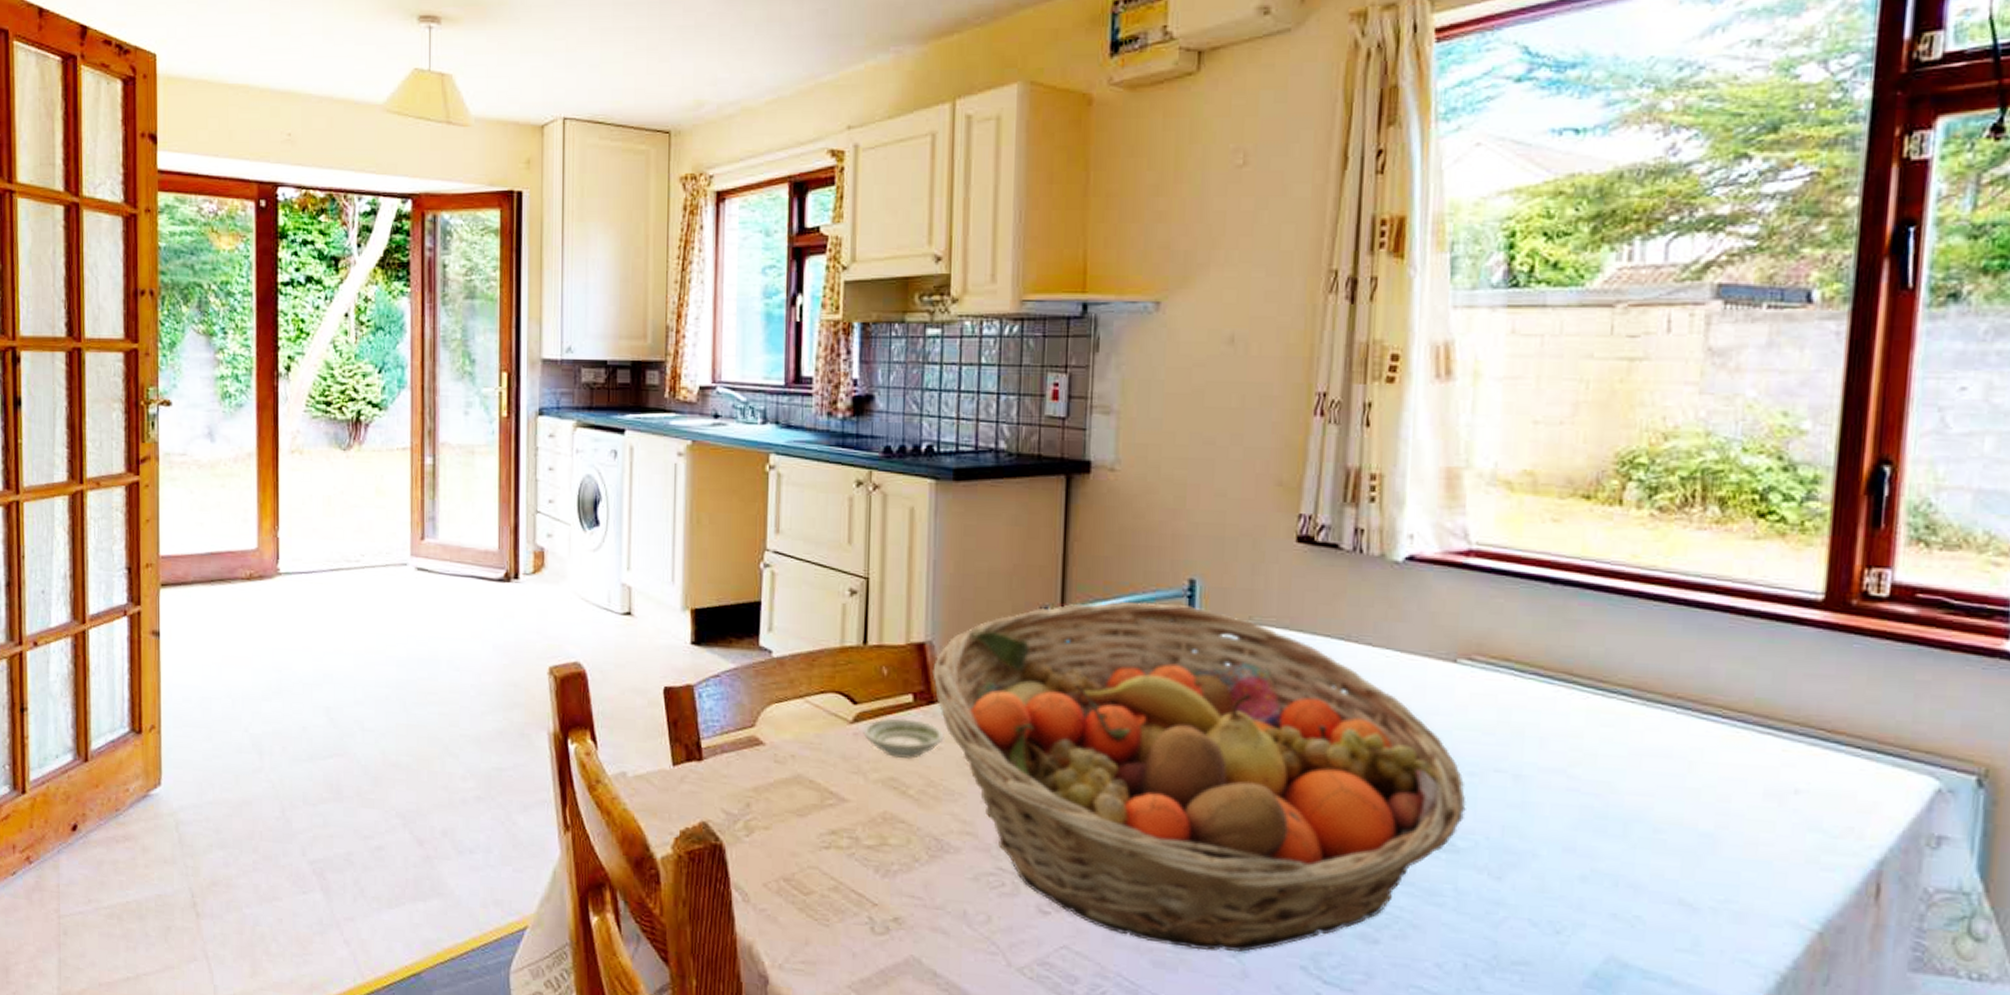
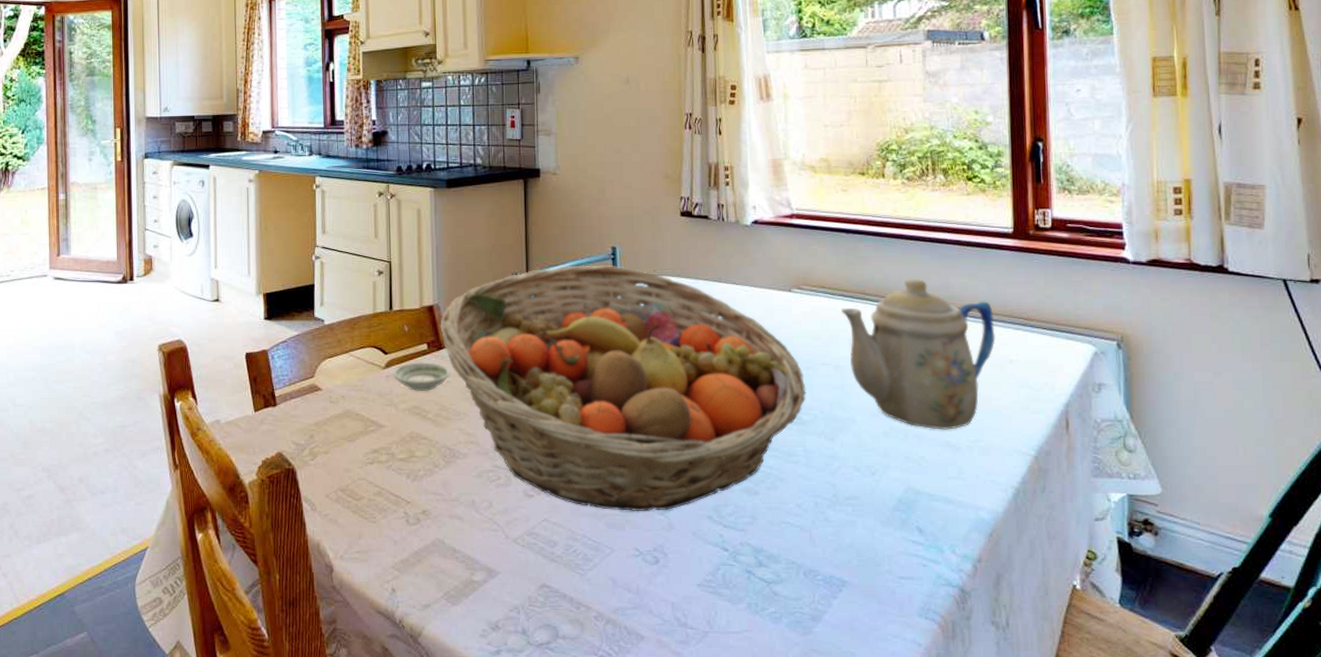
teapot: none [1531,656,1777,882] -> present [840,278,995,430]

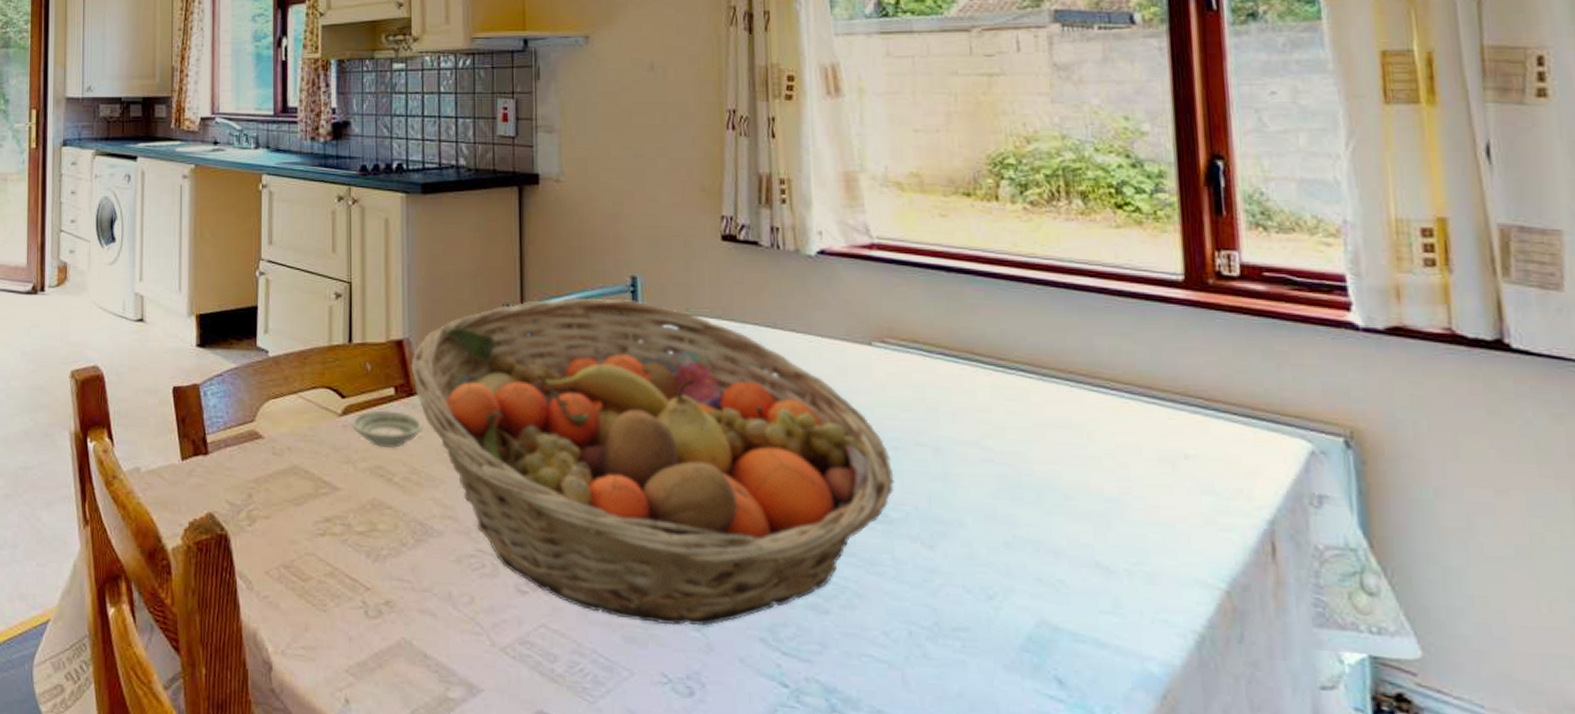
teapot: present [840,278,995,430] -> none [940,335,1163,546]

